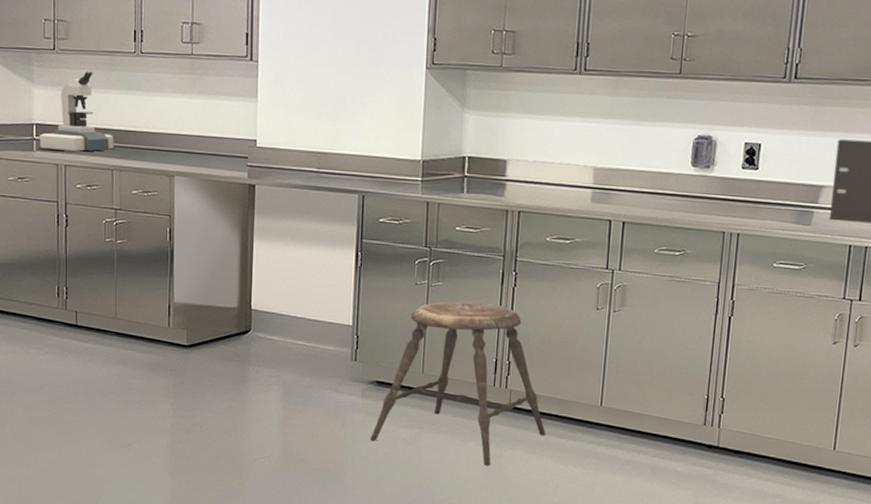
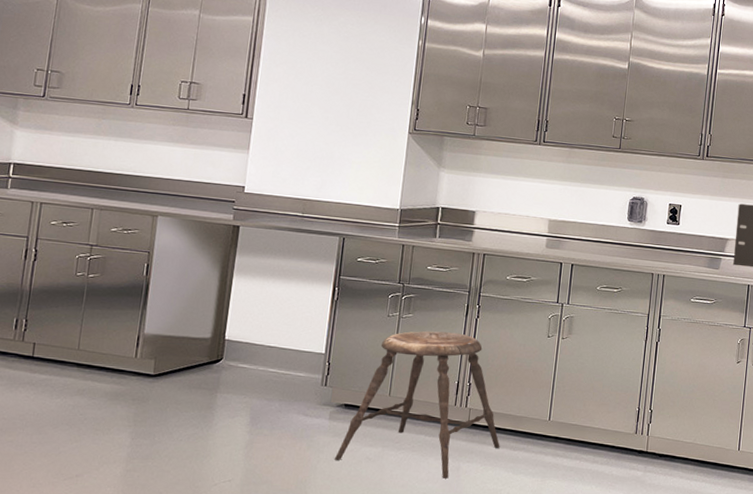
microscope: present [39,71,117,153] -> none [14,118,100,192]

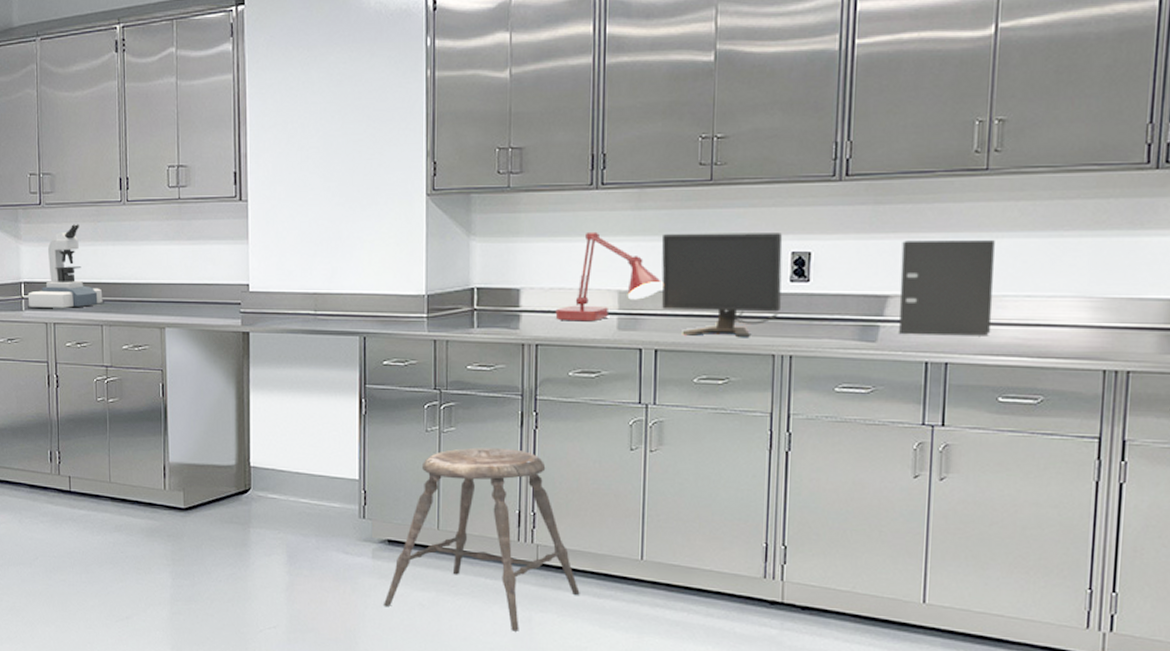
microscope: none [14,118,100,192] -> present [27,224,105,309]
desk lamp: none [500,174,581,240] -> present [555,231,663,322]
computer monitor: none [579,182,664,261] -> present [661,233,783,338]

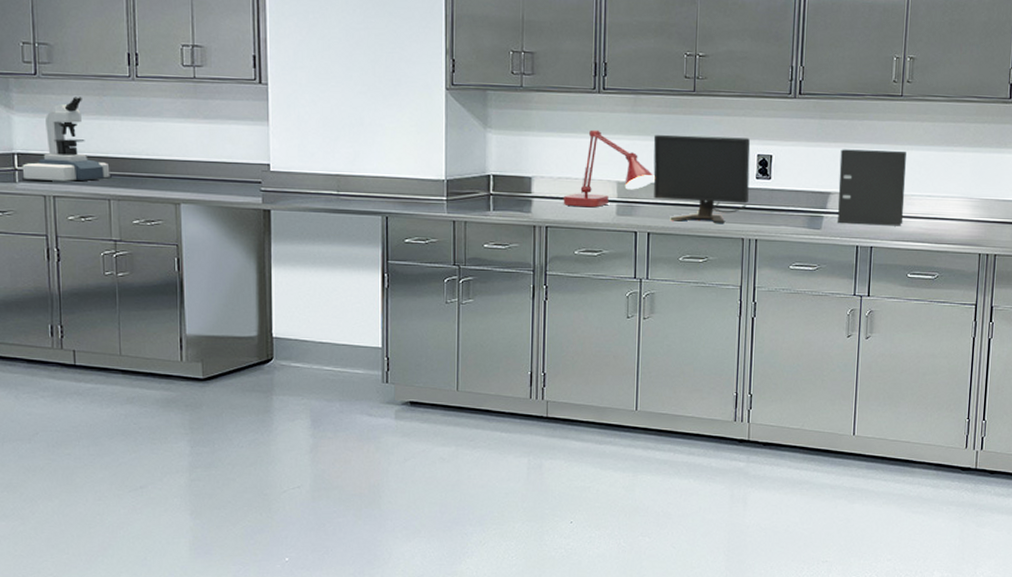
stool: present [384,447,580,631] -> none [407,317,584,477]

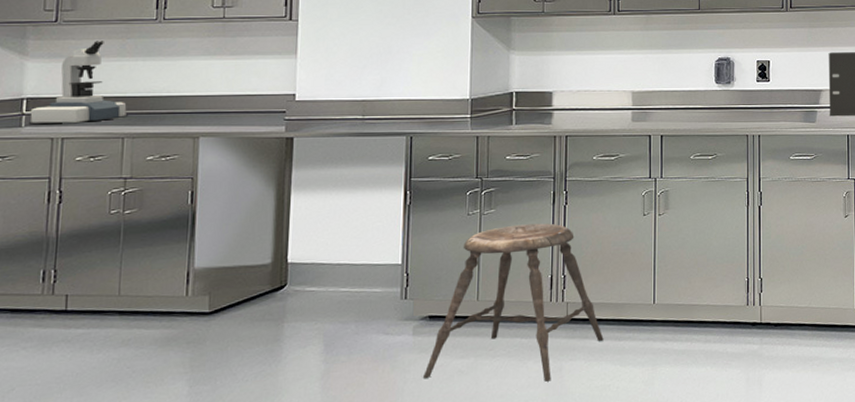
stool: none [407,317,584,477] -> present [423,223,604,382]
desk lamp: present [563,129,655,208] -> none [582,46,666,116]
computer monitor: present [653,134,751,224] -> none [664,47,751,124]

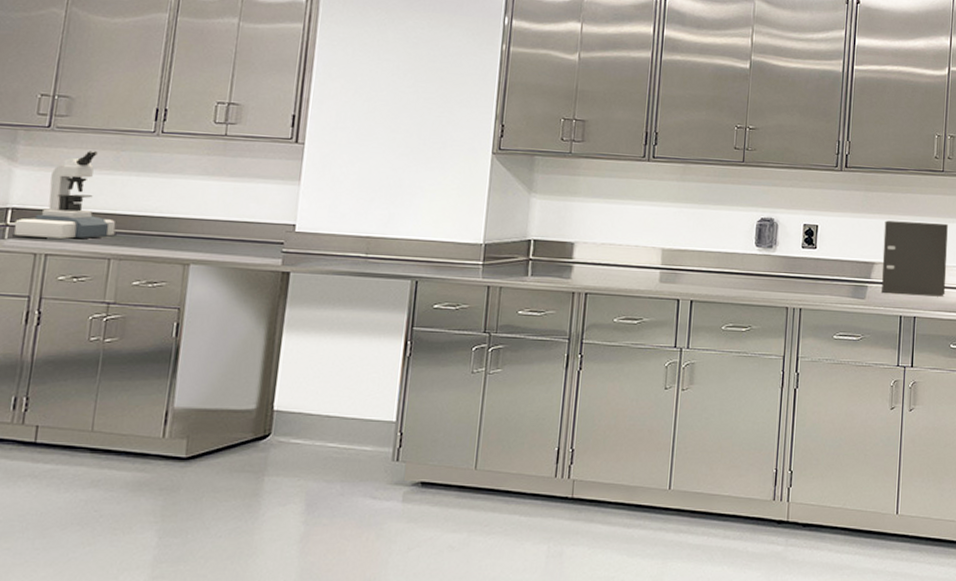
stool: present [423,223,604,382] -> none [410,388,611,567]

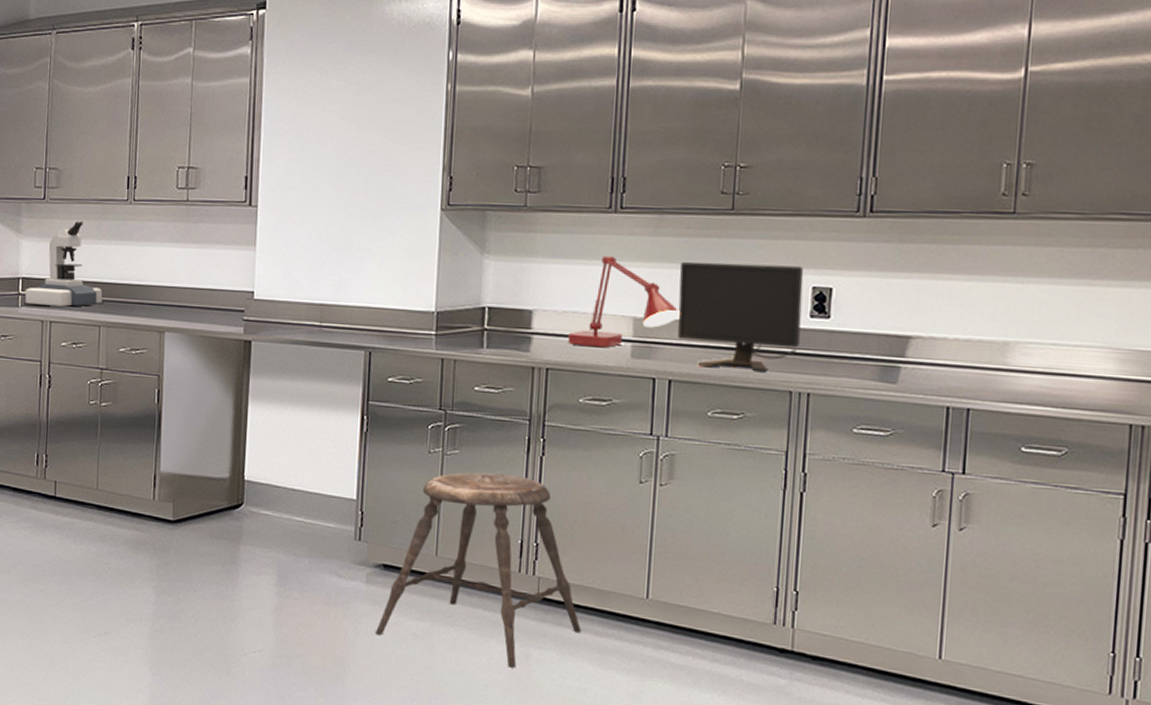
stool: none [410,388,611,567] -> present [376,472,581,668]
desk lamp: none [605,196,700,275] -> present [567,255,680,348]
computer monitor: none [698,202,797,293] -> present [677,261,804,373]
binder: present [881,220,948,297] -> none [920,281,1021,383]

